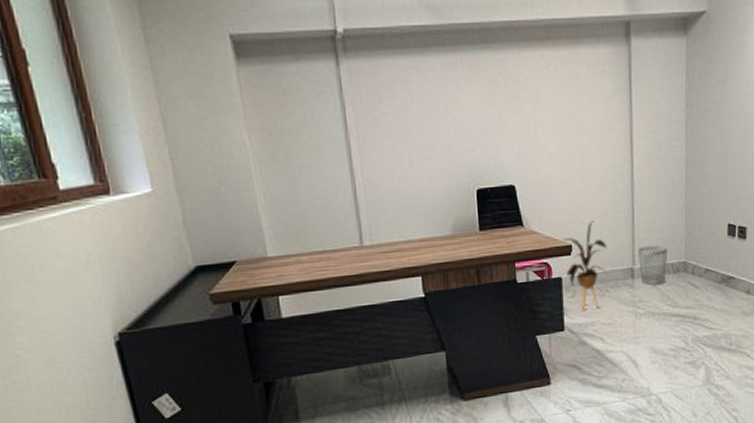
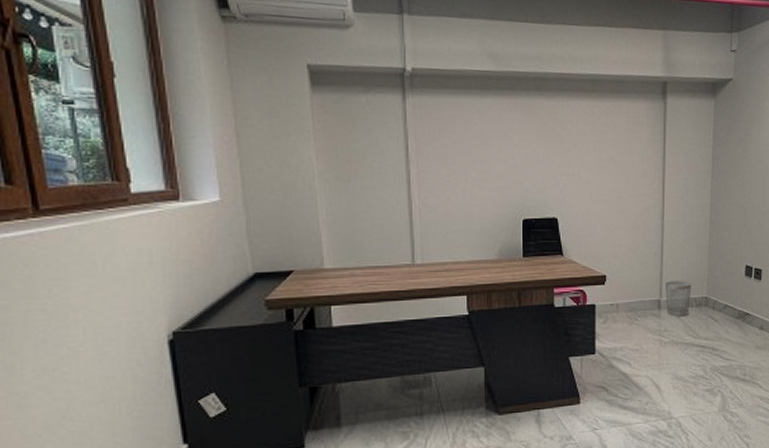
house plant: present [562,221,607,312] -> none [597,255,637,337]

